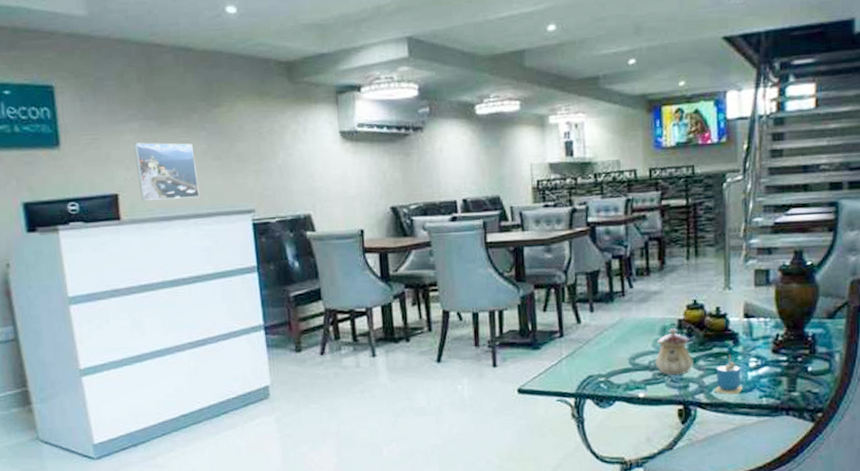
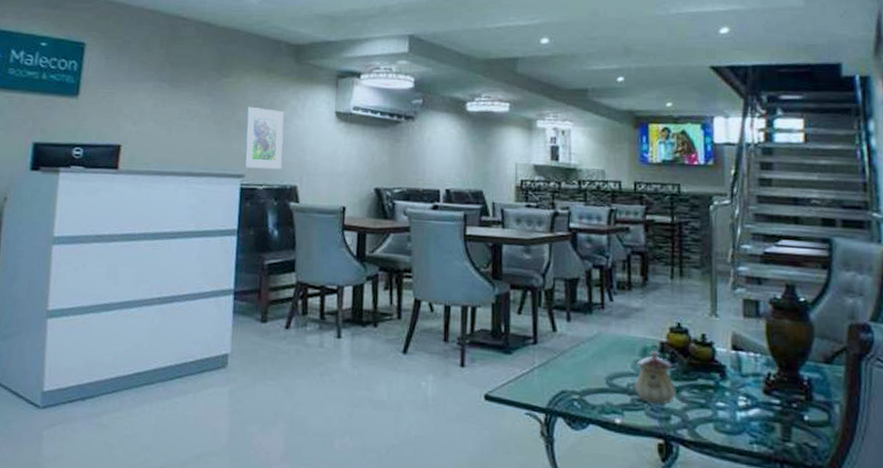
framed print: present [133,142,200,201] -> none [141,101,198,158]
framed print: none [244,136,292,202] -> present [244,106,284,170]
cup: present [715,354,743,395] -> none [699,388,731,436]

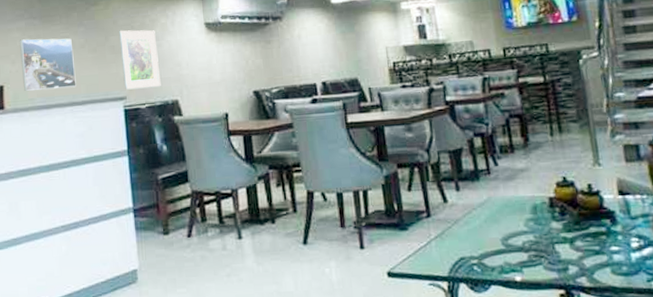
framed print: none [141,101,198,158] -> present [19,38,76,92]
teapot: present [633,351,676,404] -> none [528,207,571,256]

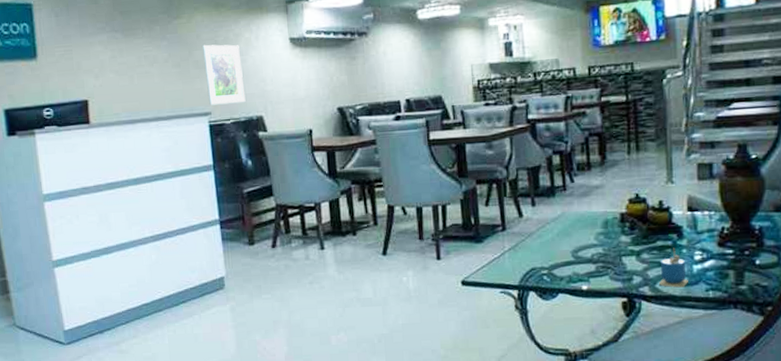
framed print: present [19,38,76,92] -> none [101,52,161,106]
cup: none [596,234,628,278] -> present [659,247,688,288]

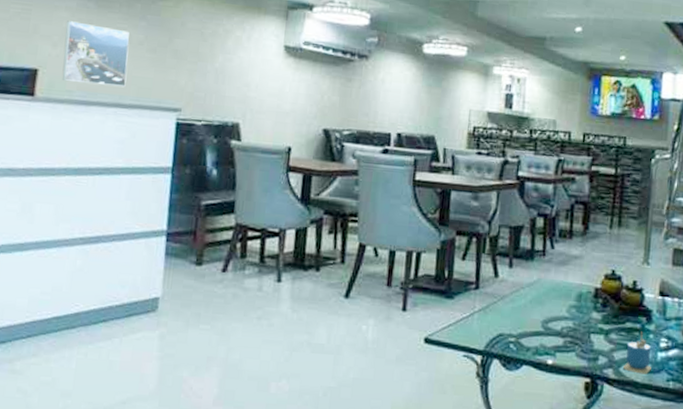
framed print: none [101,52,161,106] -> present [62,21,129,88]
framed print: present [202,44,246,106] -> none [181,34,228,105]

